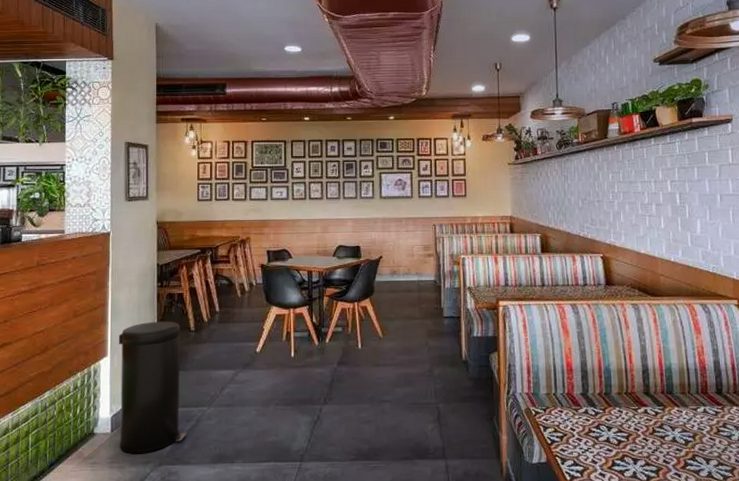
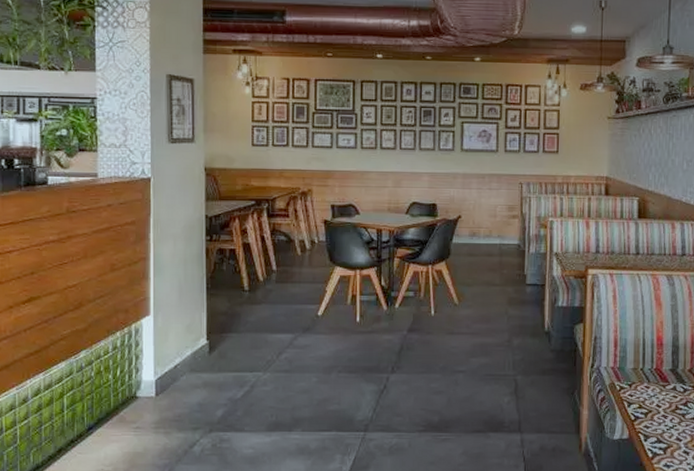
pedal bin: present [118,321,188,454] -> none [162,278,241,420]

